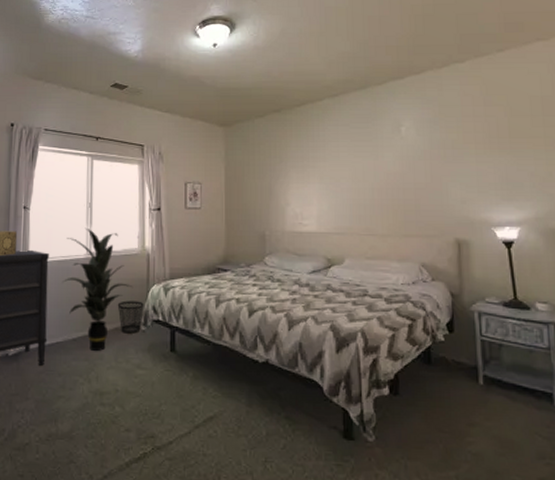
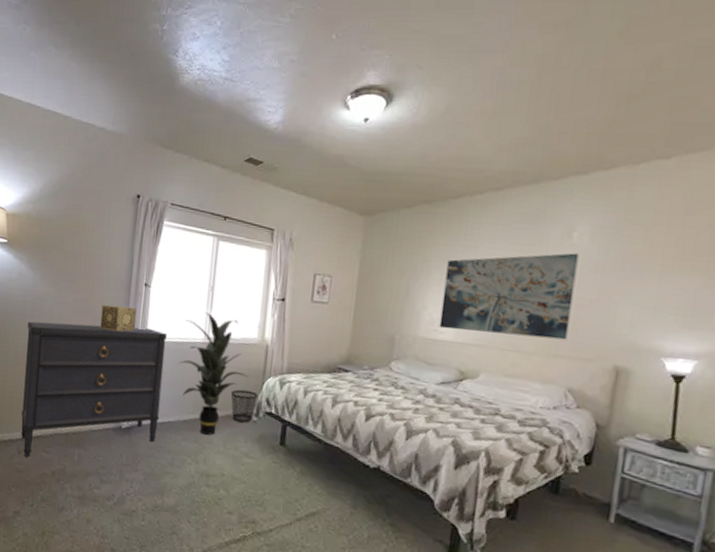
wall art: none [301,145,413,221] -> present [439,253,579,340]

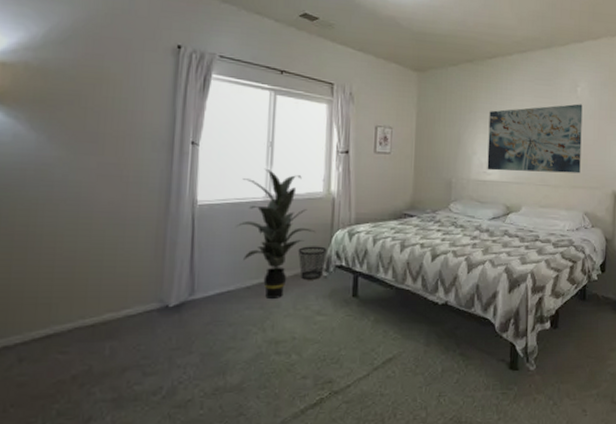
dresser: present [20,321,167,457] -> none [21,190,221,364]
decorative box: present [100,304,136,332] -> none [135,167,182,197]

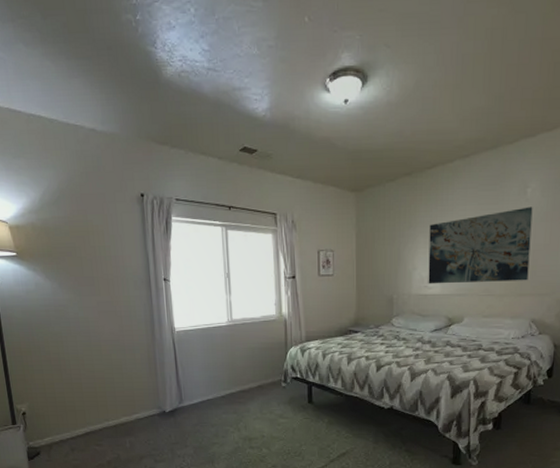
indoor plant: present [236,168,316,298] -> none [208,297,273,405]
wastebasket: present [298,246,327,280] -> none [259,361,283,390]

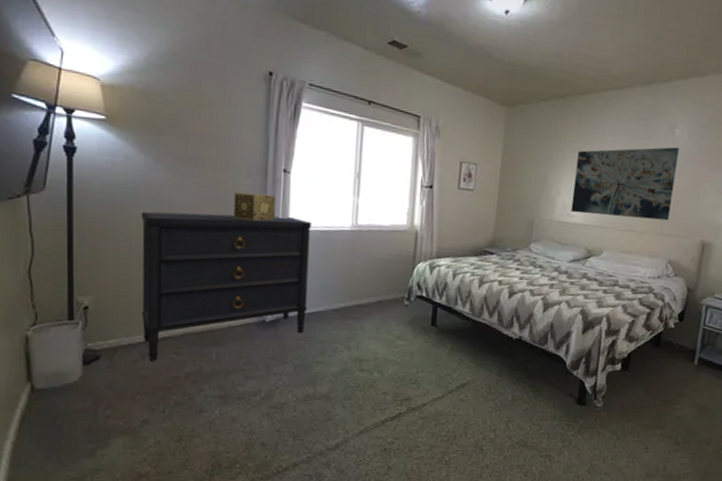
dresser: none [54,319,199,453] -> present [141,211,311,361]
decorative box: none [126,302,161,327] -> present [233,192,275,221]

